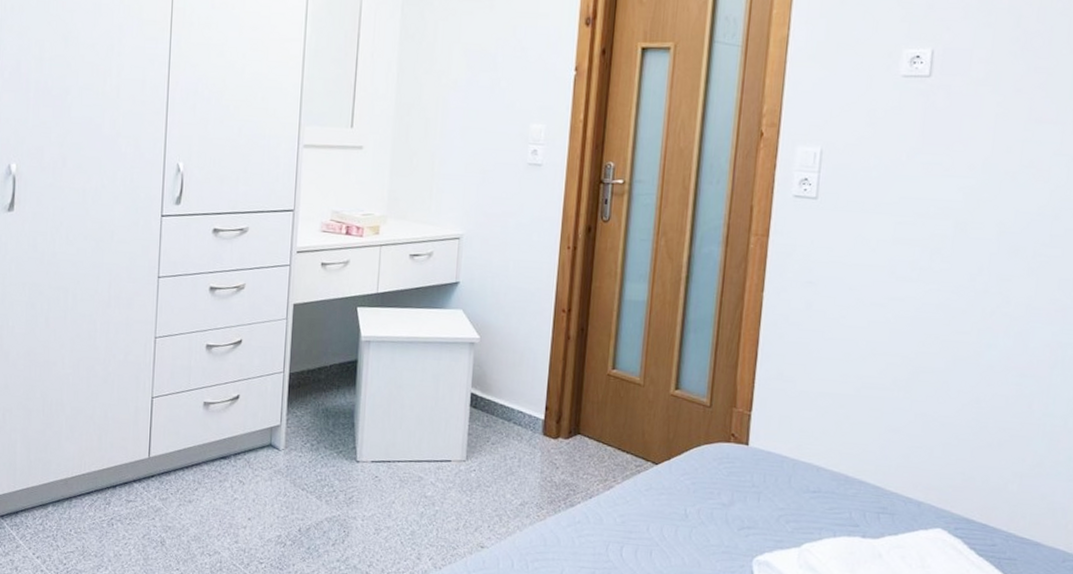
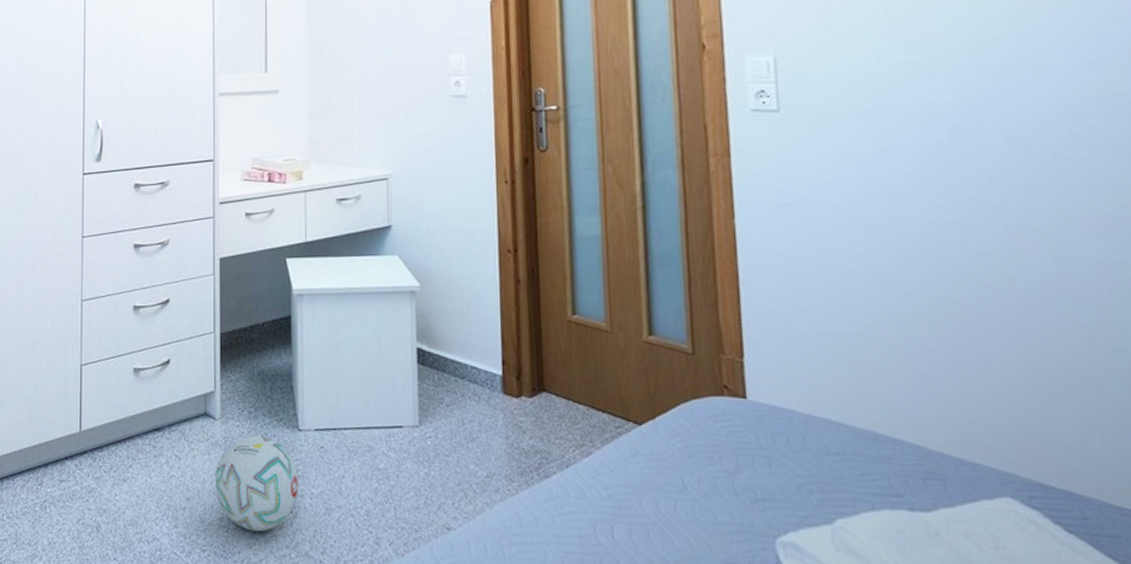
ball: none [275,465,353,548] -> present [215,435,299,532]

